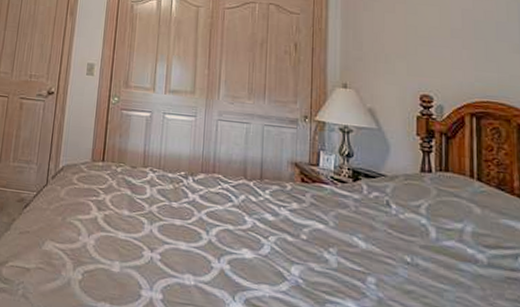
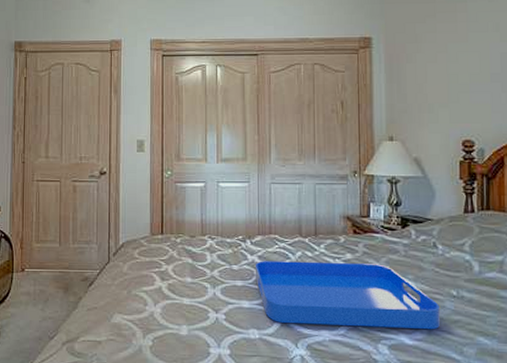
serving tray: none [195,200,393,299] -> present [256,261,441,330]

